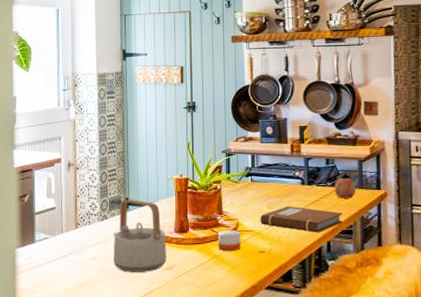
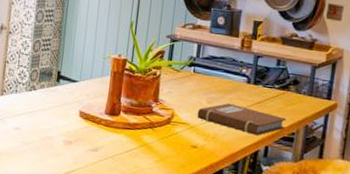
teapot: present [114,199,167,272] -> none [37,72,95,151]
candle: present [217,230,241,251] -> none [148,119,175,142]
apple: present [334,178,356,199] -> none [281,82,305,105]

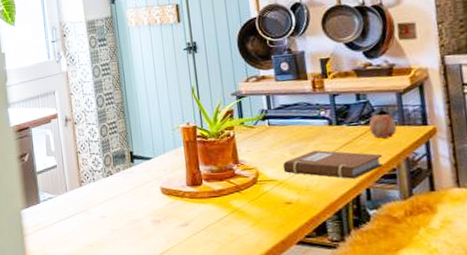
apple: none [281,82,305,105] -> present [369,114,397,139]

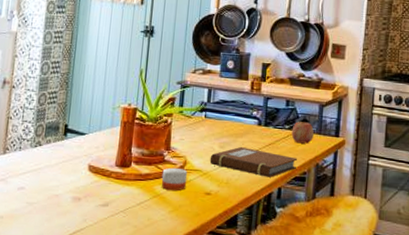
candle: none [235,180,264,204] -> present [161,167,188,190]

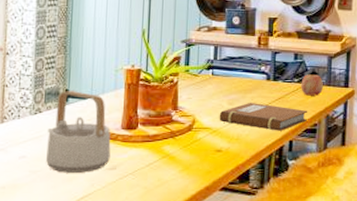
teapot: none [43,126,105,208] -> present [46,91,111,173]
candle: present [161,167,188,190] -> none [170,127,197,149]

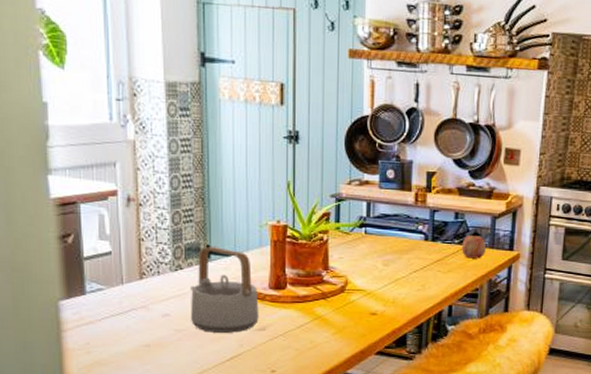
notebook: present [219,102,308,131] -> none [373,263,469,295]

